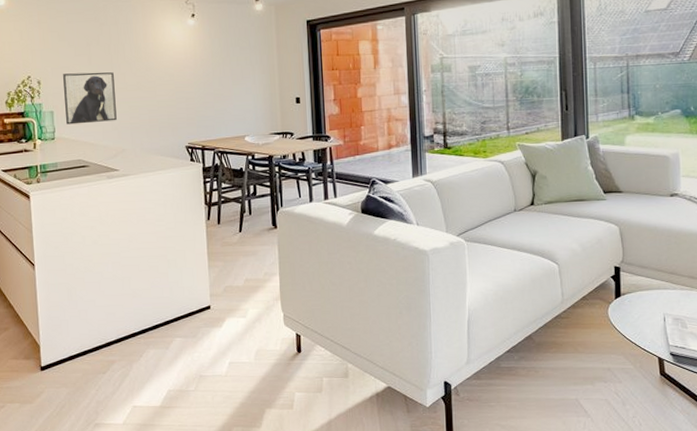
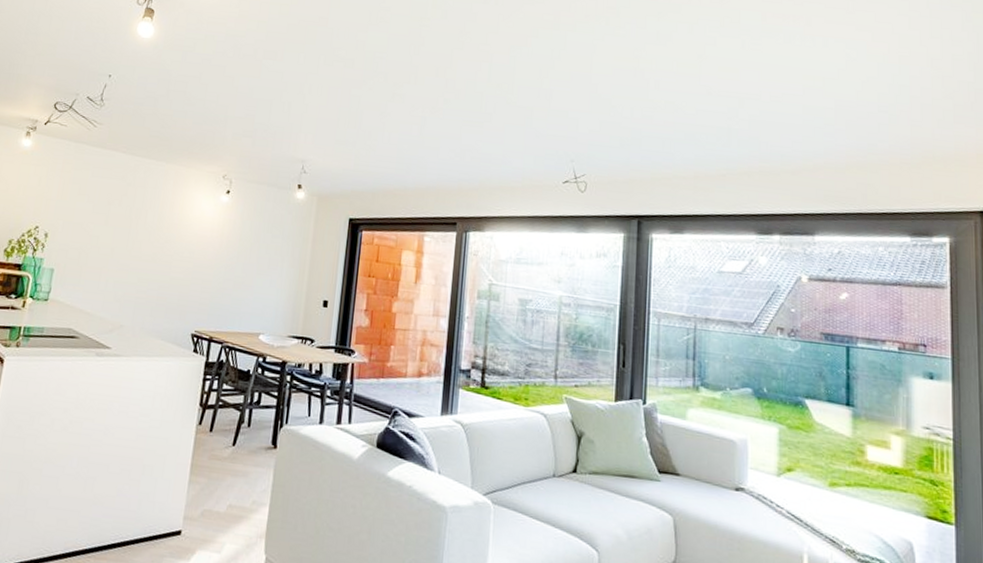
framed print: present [63,72,117,125] -> none [65,230,130,292]

